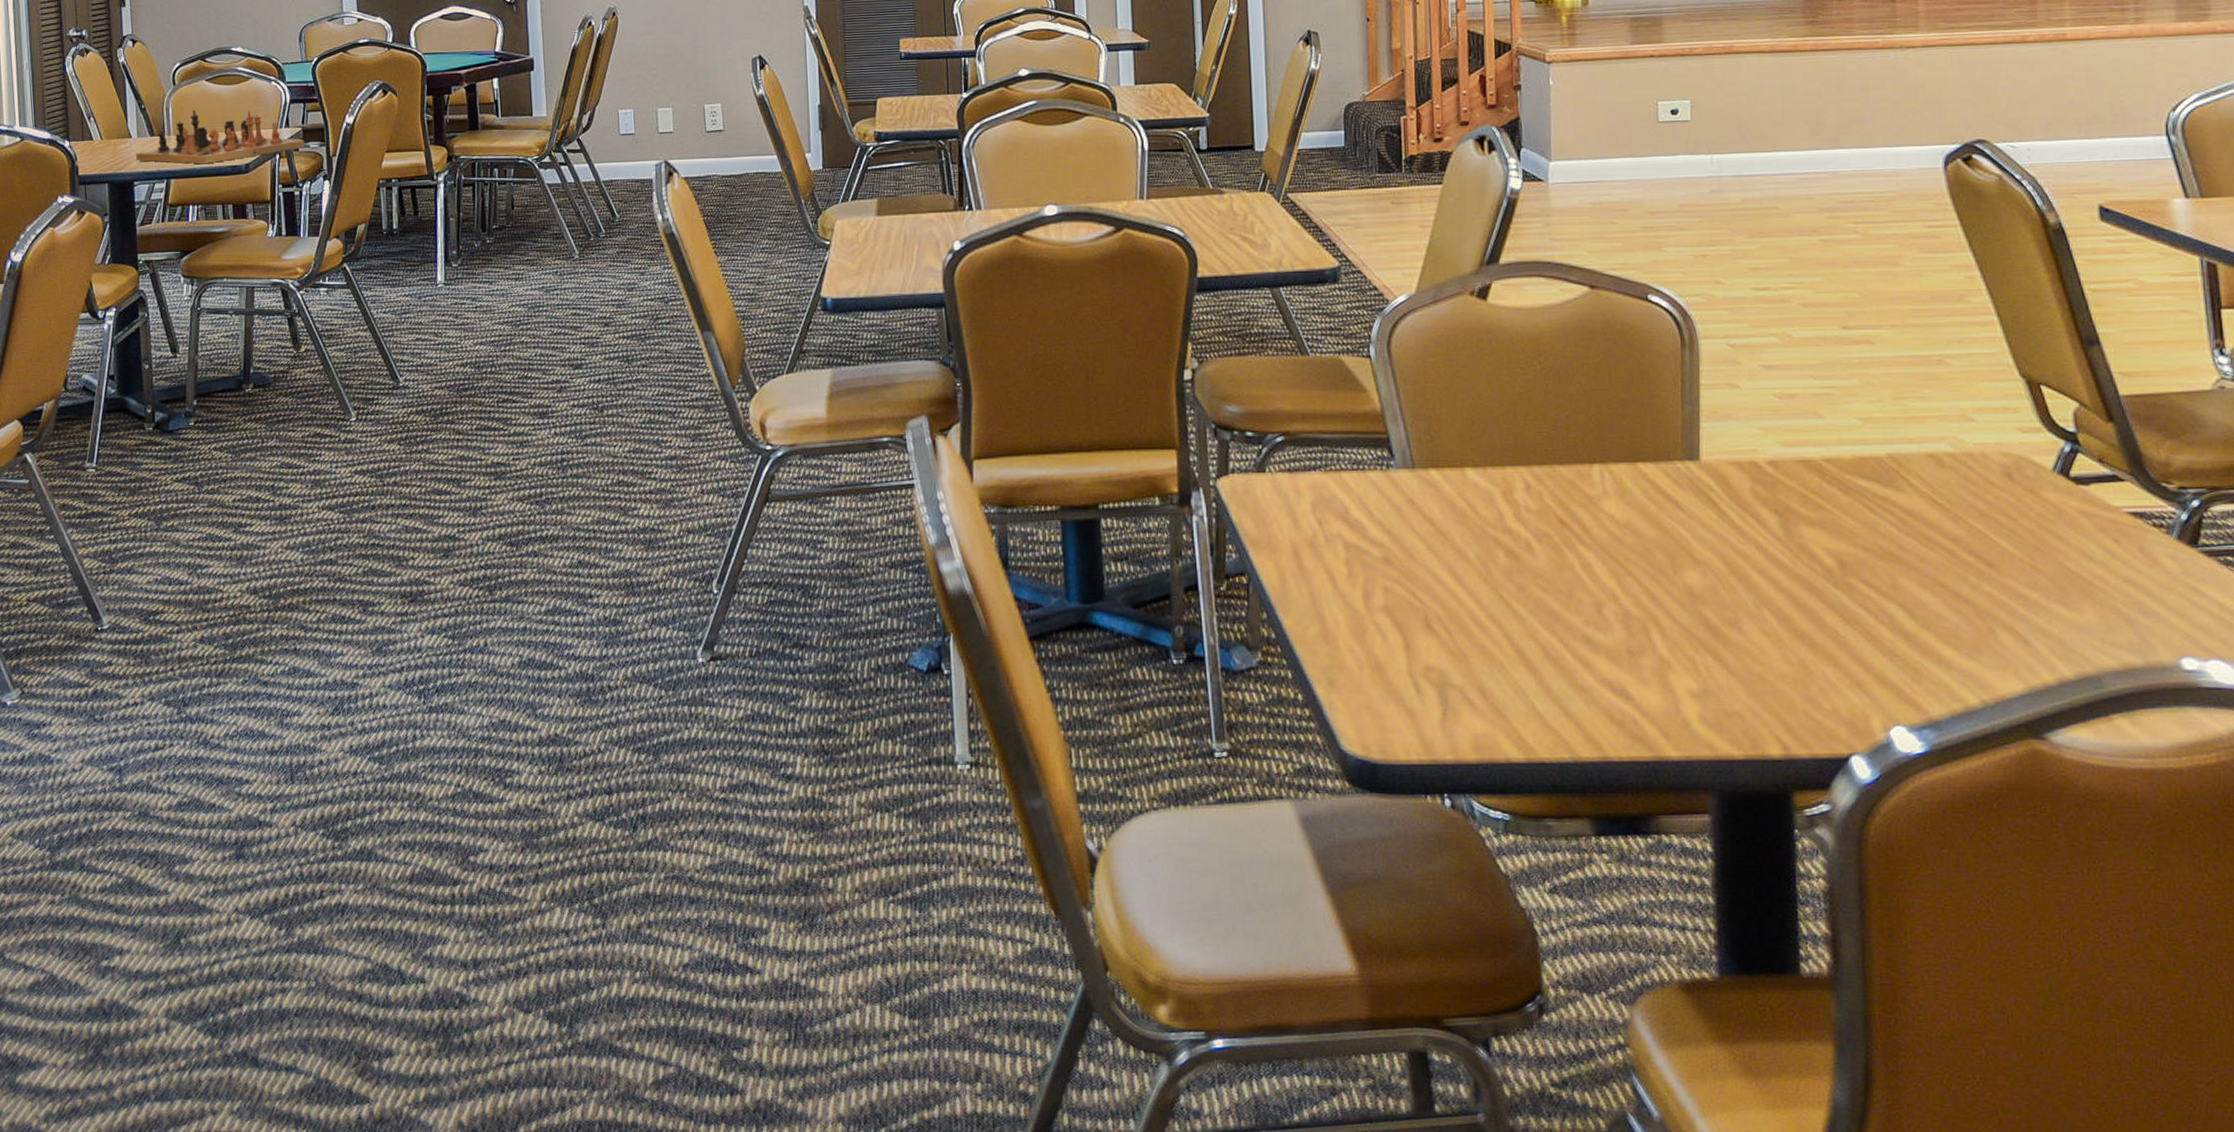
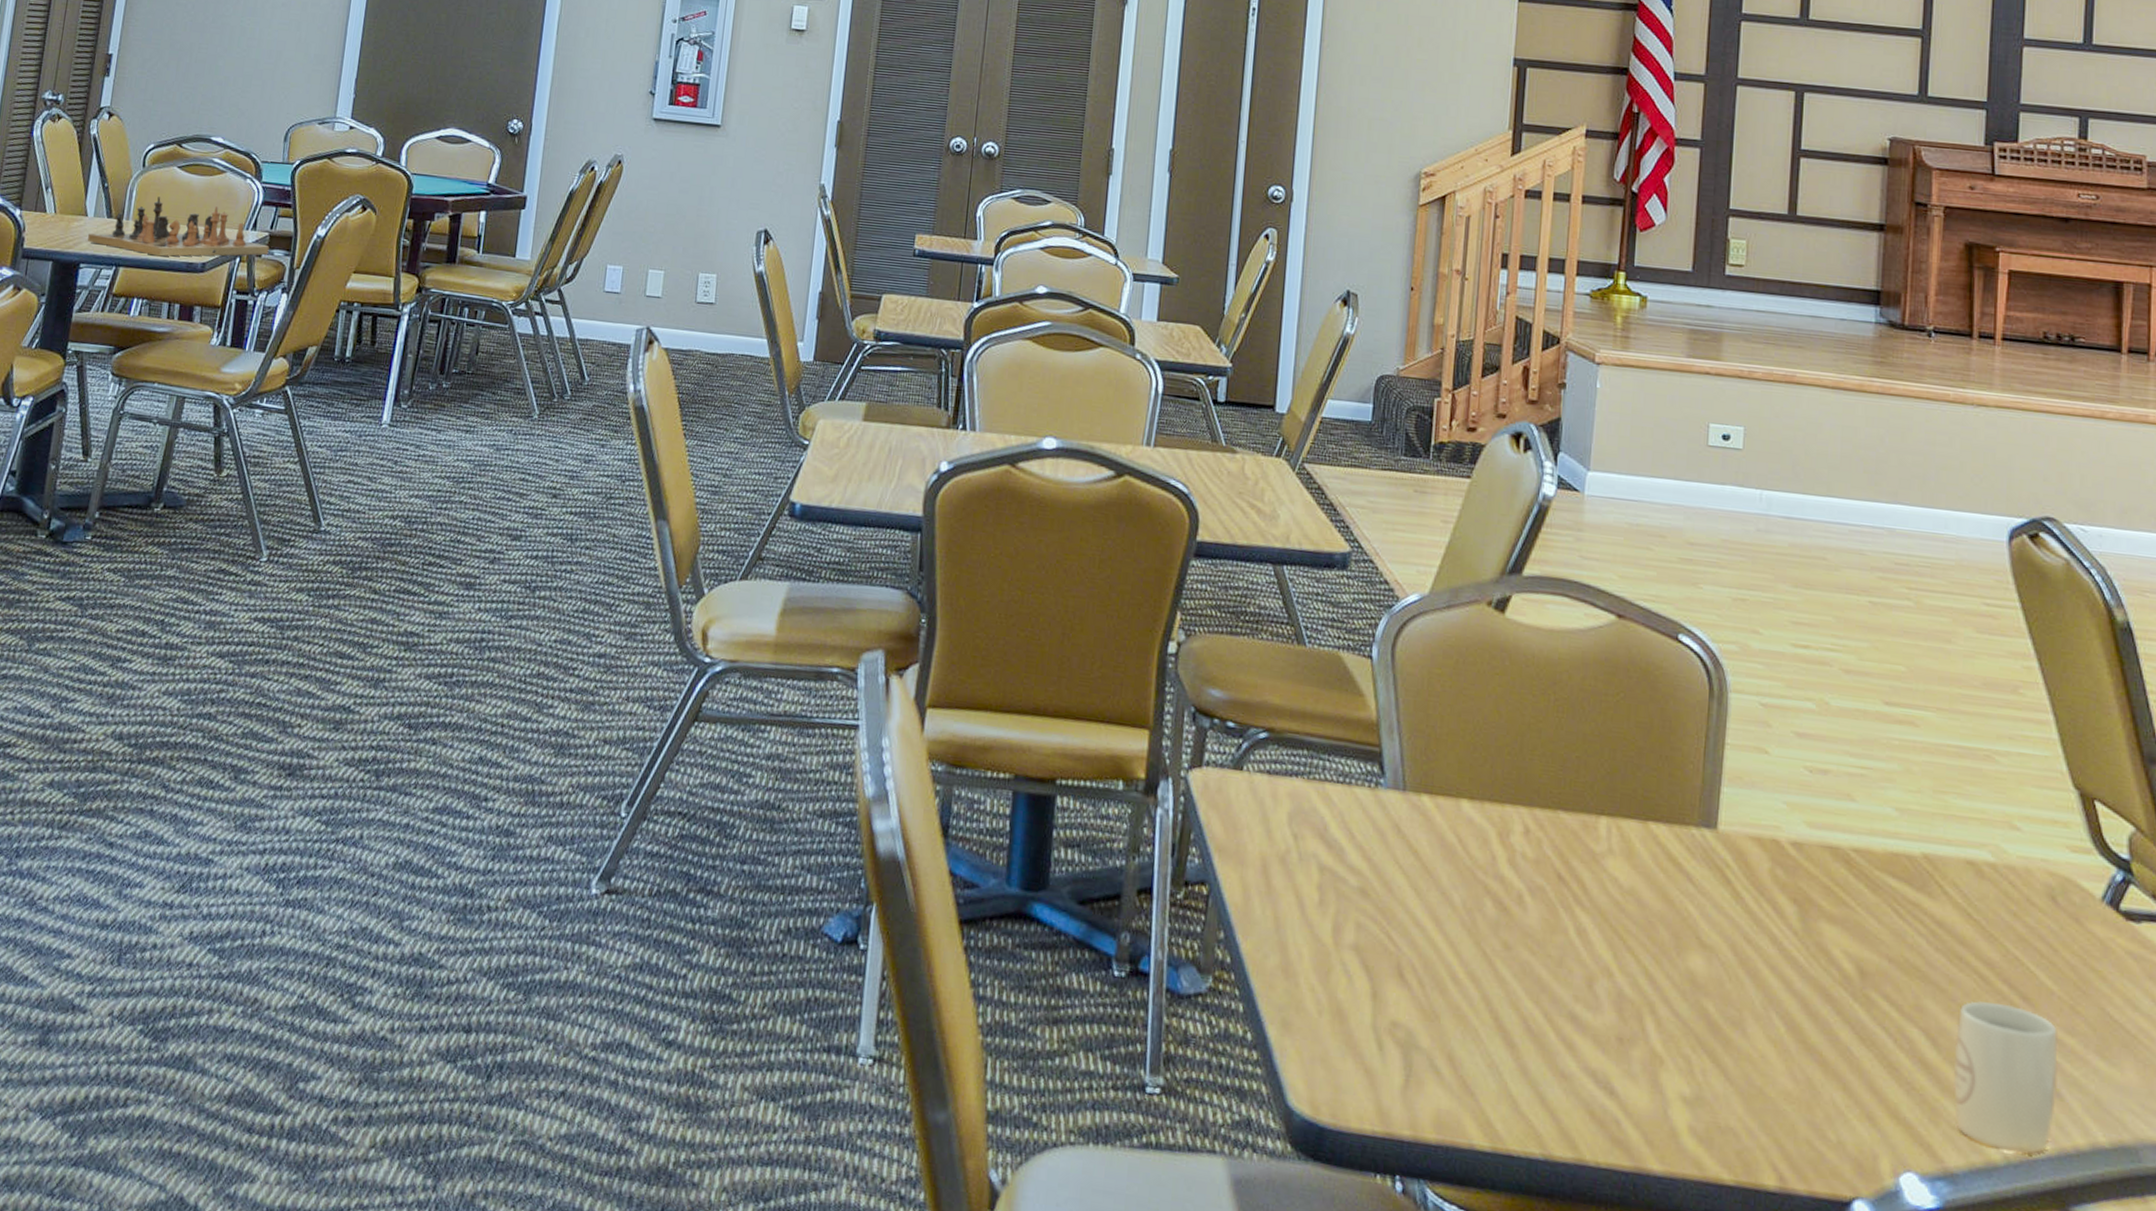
mug: none [1929,572,2025,696] -> present [1952,1001,2059,1154]

